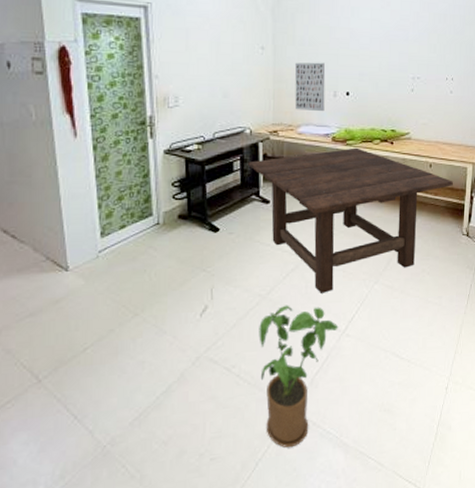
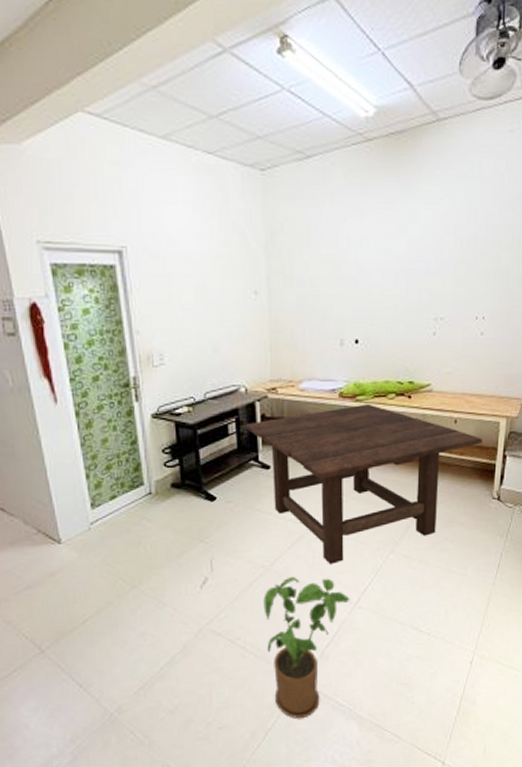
wall art: present [294,62,325,111] -> none [293,306,330,363]

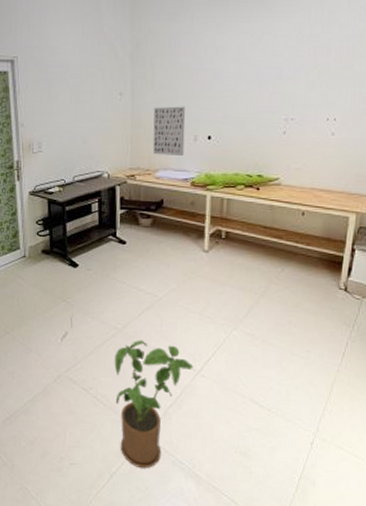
dining table: present [245,403,482,564] -> none [106,192,330,333]
wall art: none [293,306,330,363] -> present [152,106,186,155]

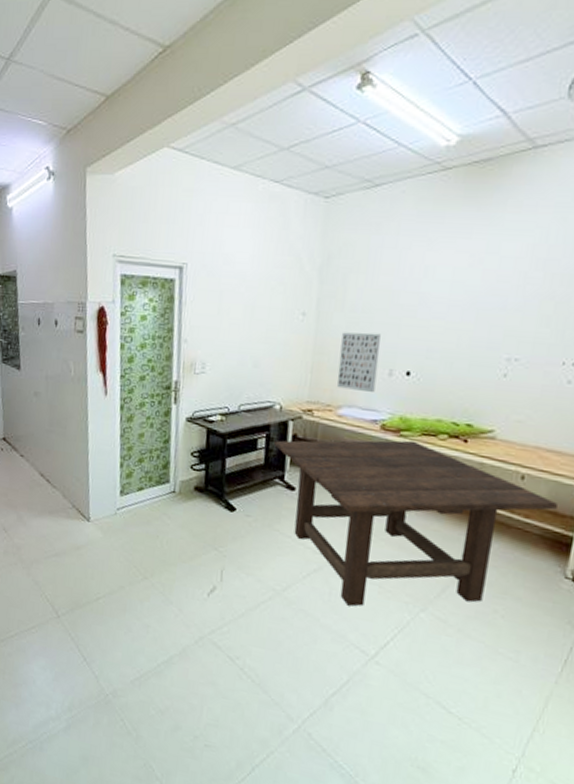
dining table: none [106,192,330,333] -> present [274,440,558,607]
house plant: present [114,340,194,469] -> none [266,607,366,767]

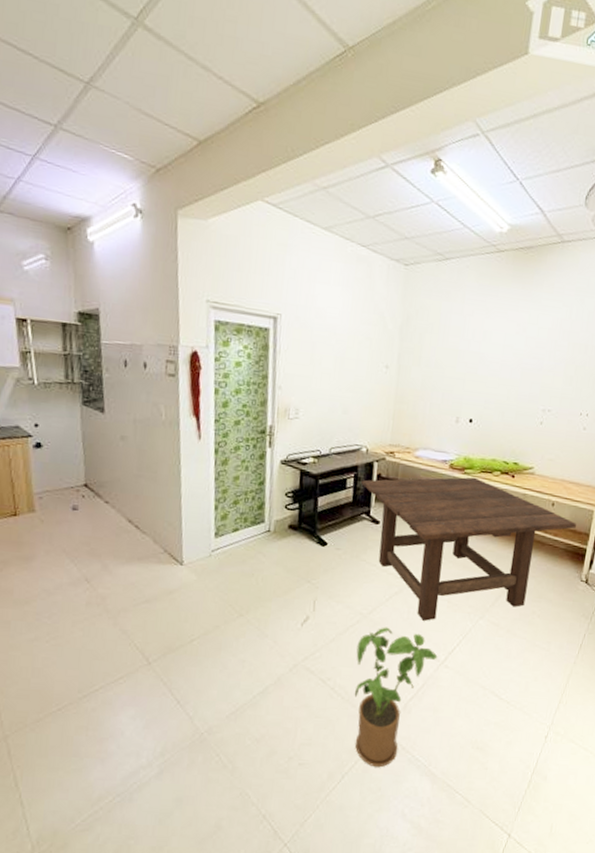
house plant: none [266,607,366,767] -> present [354,627,438,768]
wall art: present [337,332,381,392] -> none [414,384,450,436]

